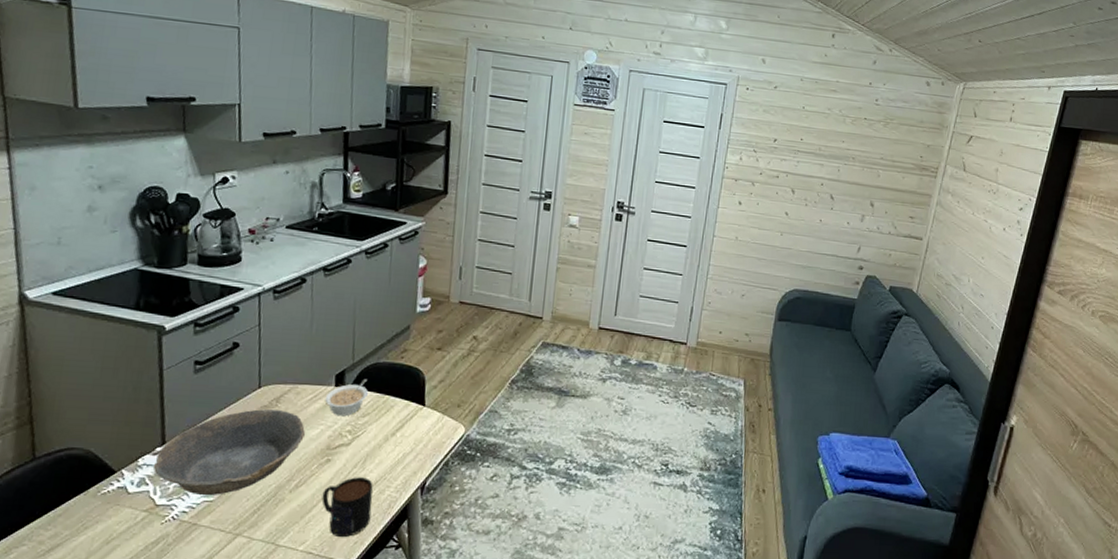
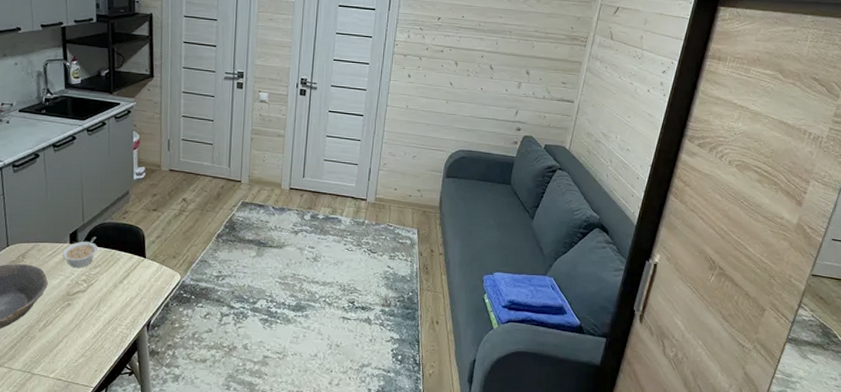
mug: present [322,477,373,538] -> none [66,317,108,367]

